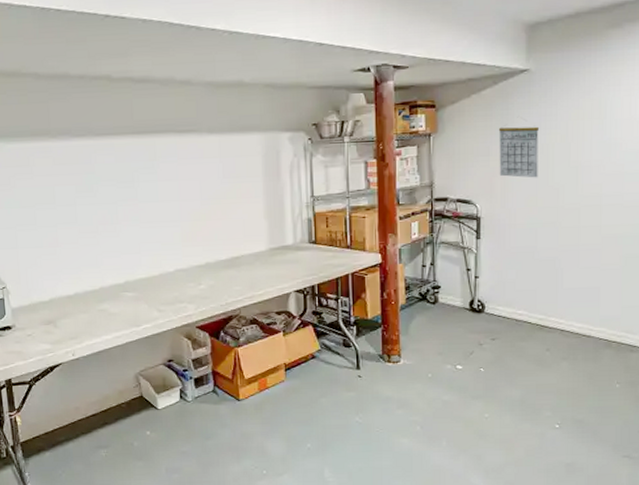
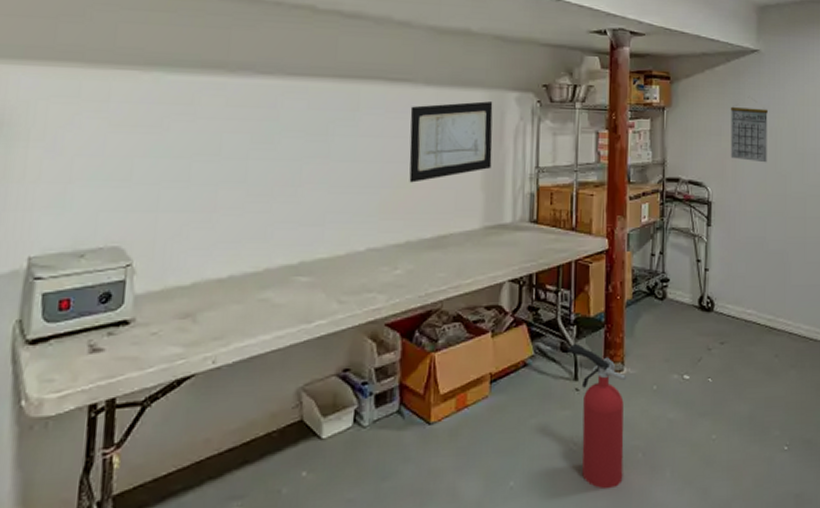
wall art: none [198,143,272,216] -> present [409,101,493,183]
fire extinguisher: none [348,340,404,453] -> present [566,343,627,490]

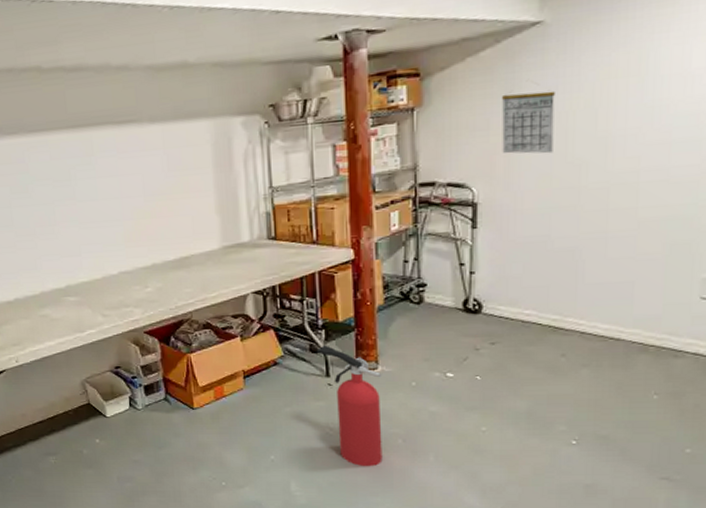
wall art: present [409,101,493,183] -> none [139,129,224,214]

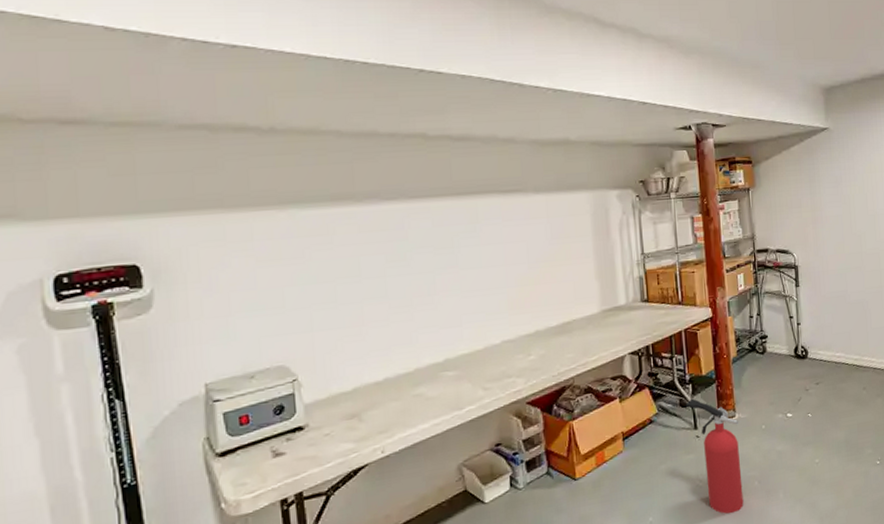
calendar: present [502,90,555,154] -> none [808,179,843,227]

